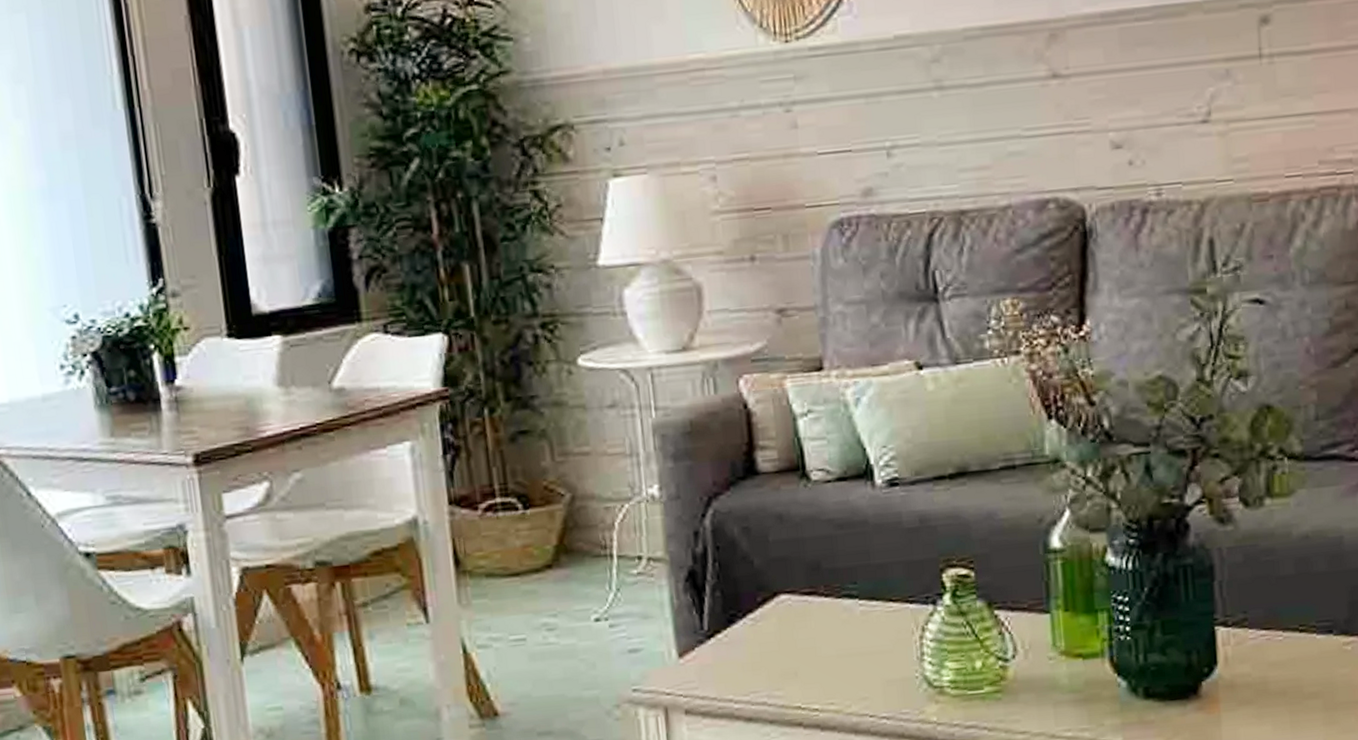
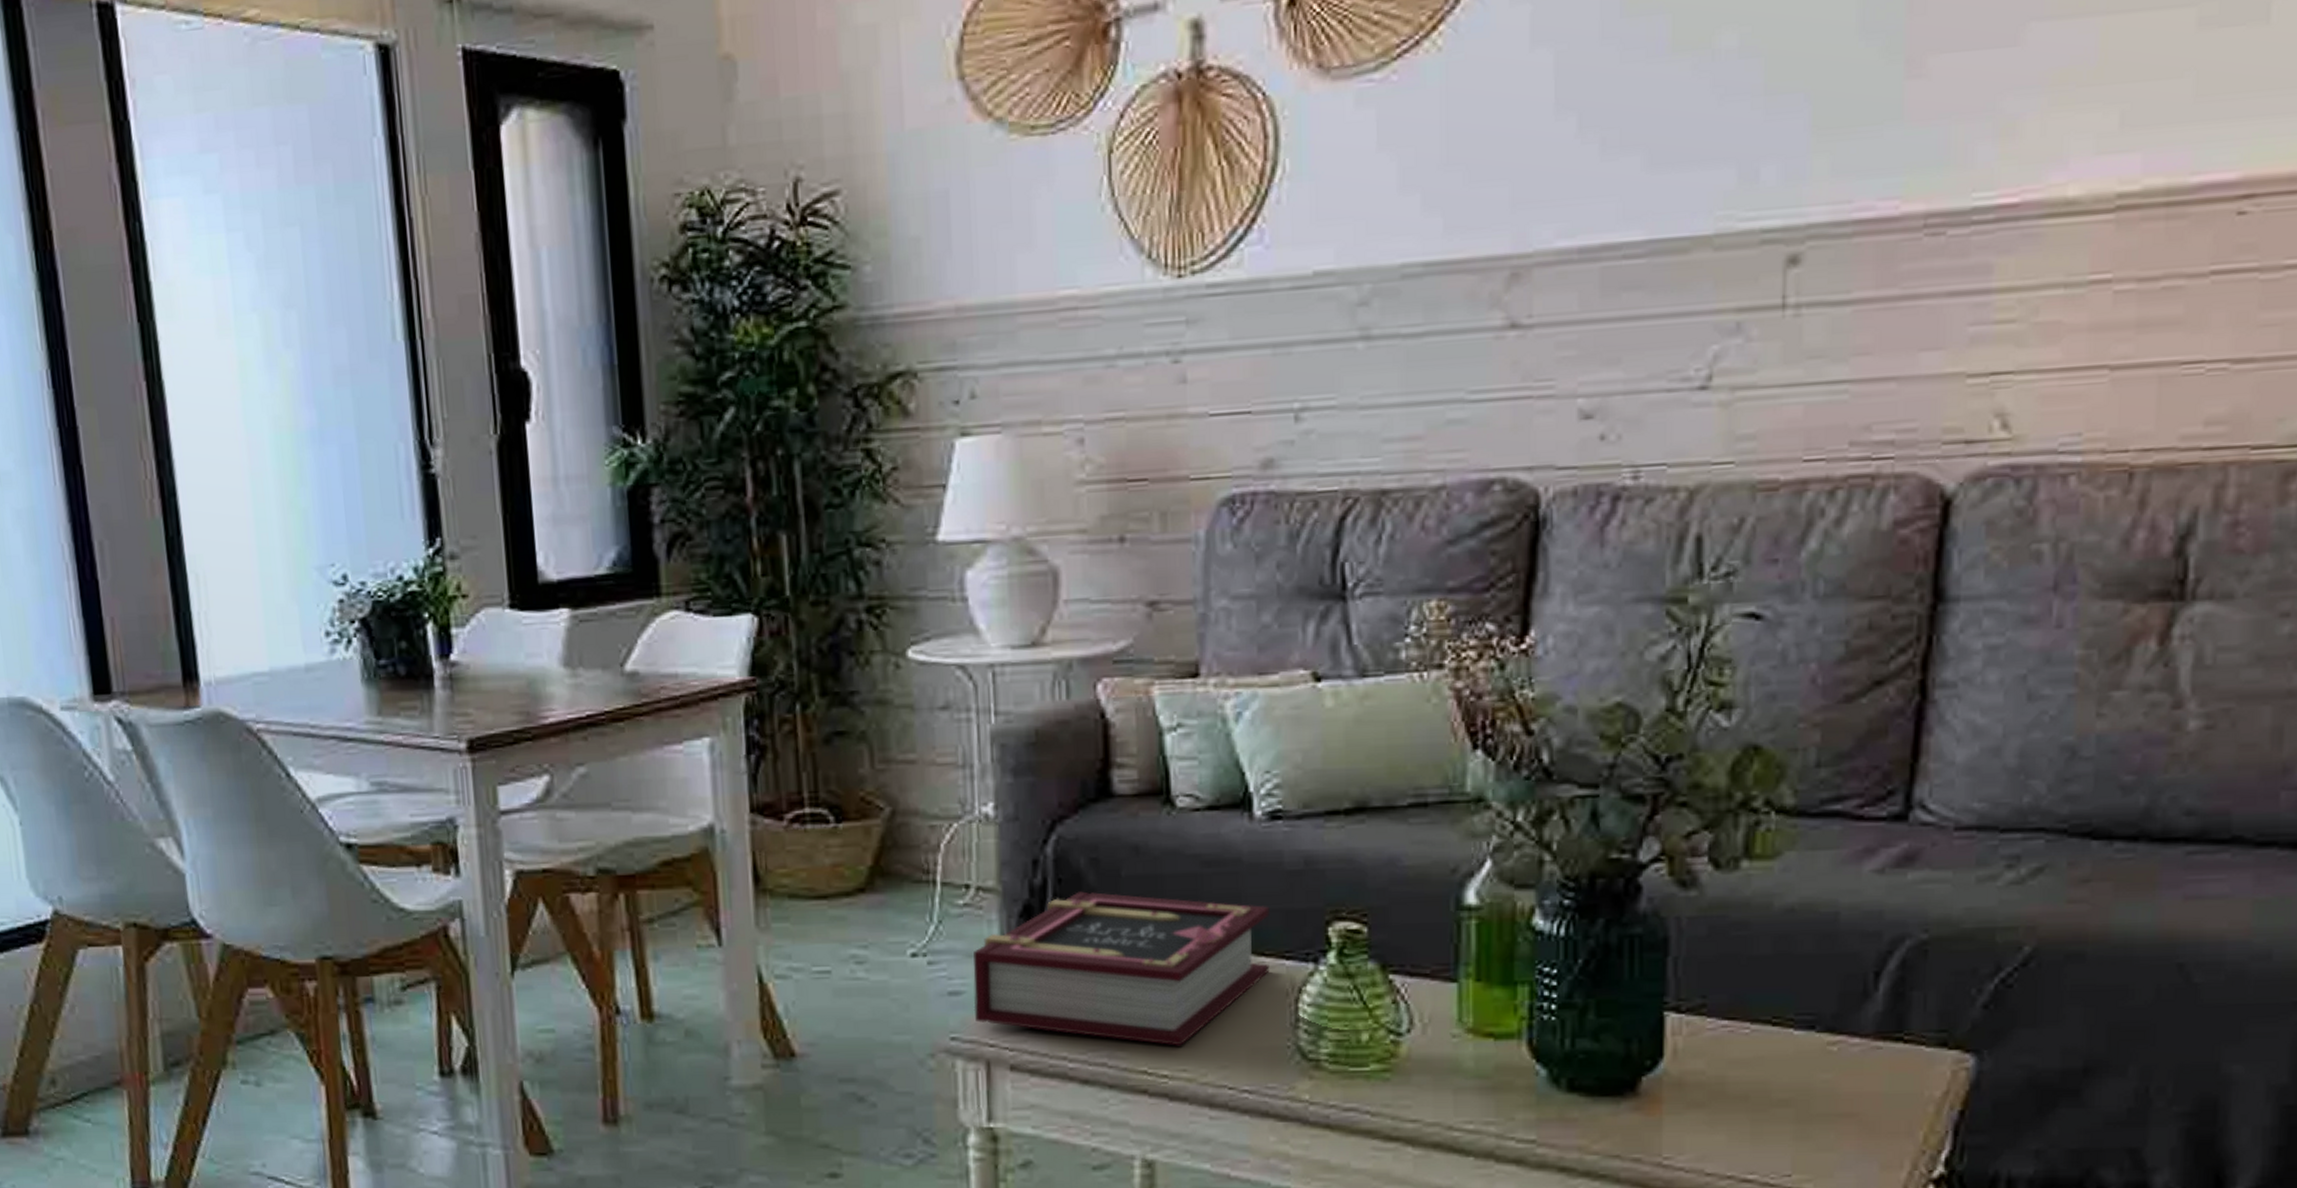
book: none [648,556,897,683] -> present [973,891,1270,1046]

